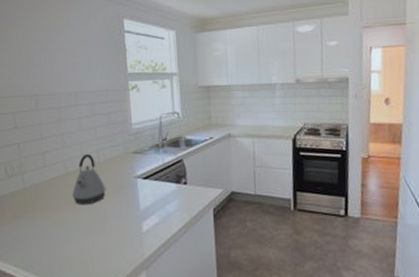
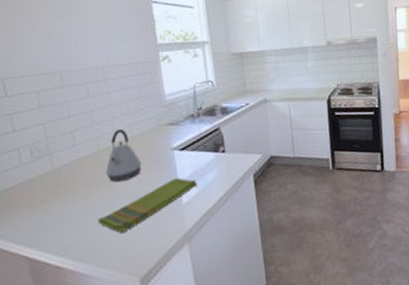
dish towel: none [62,206,157,255] -> present [97,178,197,234]

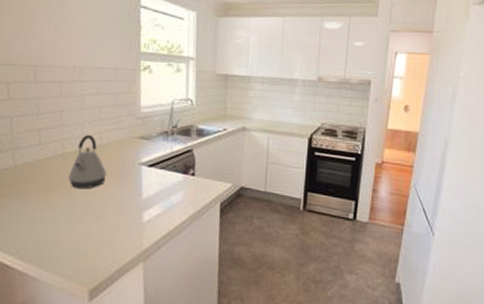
dish towel: present [97,178,197,234] -> none [53,194,161,243]

